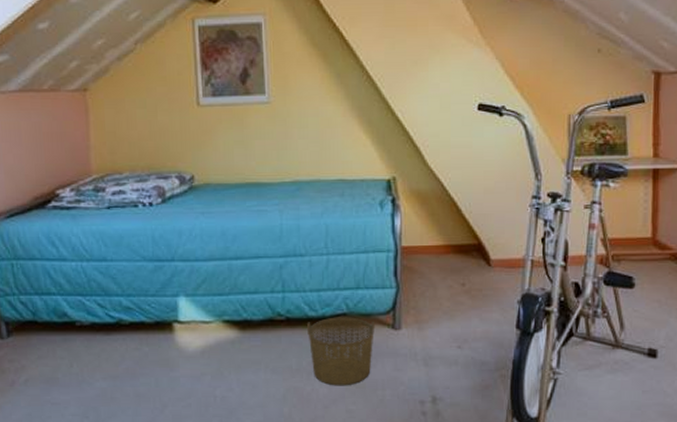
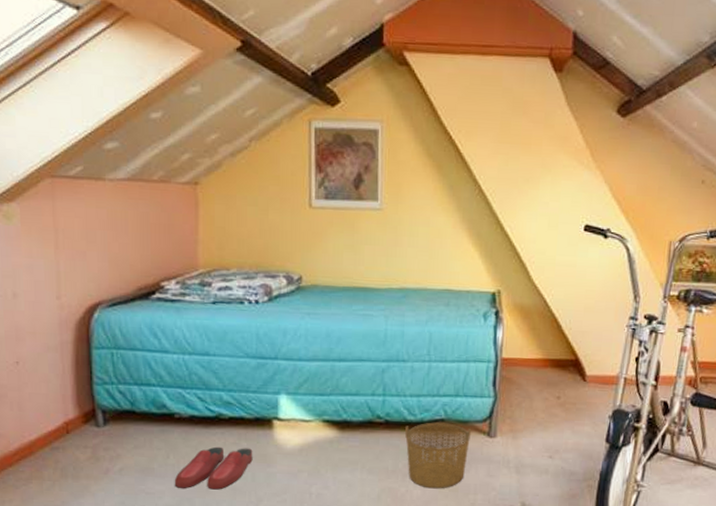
slippers: none [80,353,155,397] -> present [175,446,253,490]

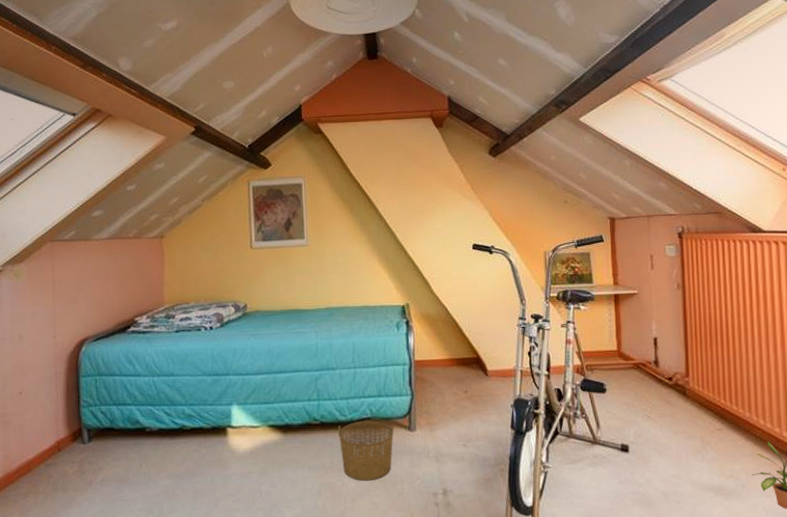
slippers: present [175,446,253,490] -> none [147,454,211,494]

